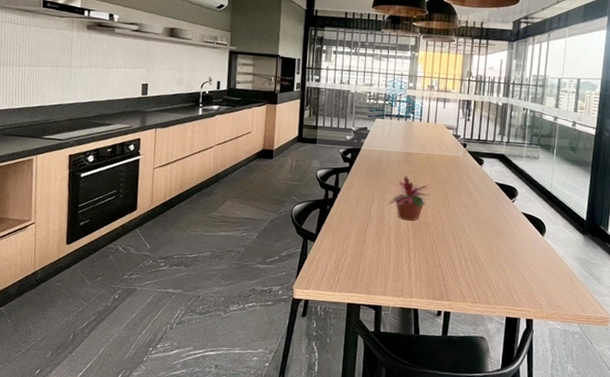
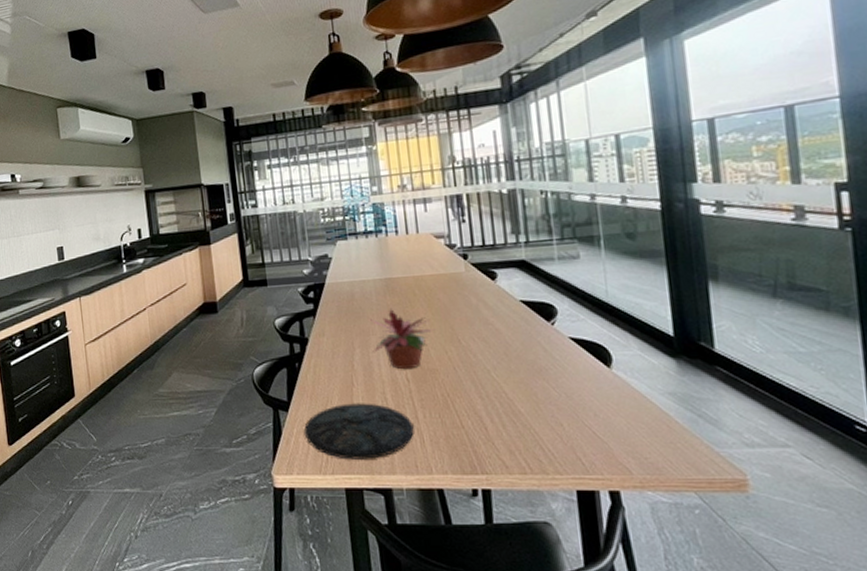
plate: none [325,240,406,283] -> present [304,403,414,459]

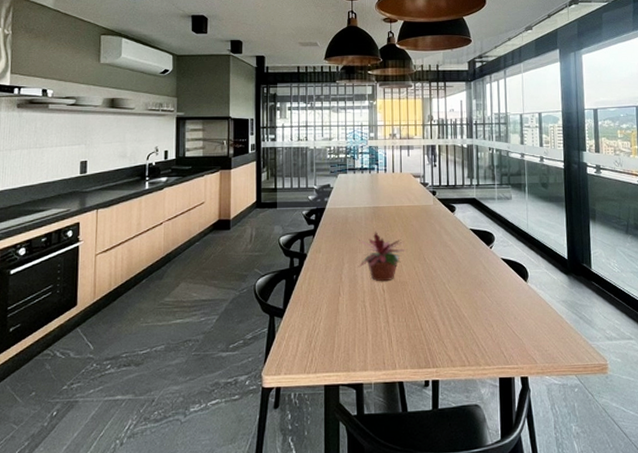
plate: present [304,403,414,459] -> none [295,310,385,359]

